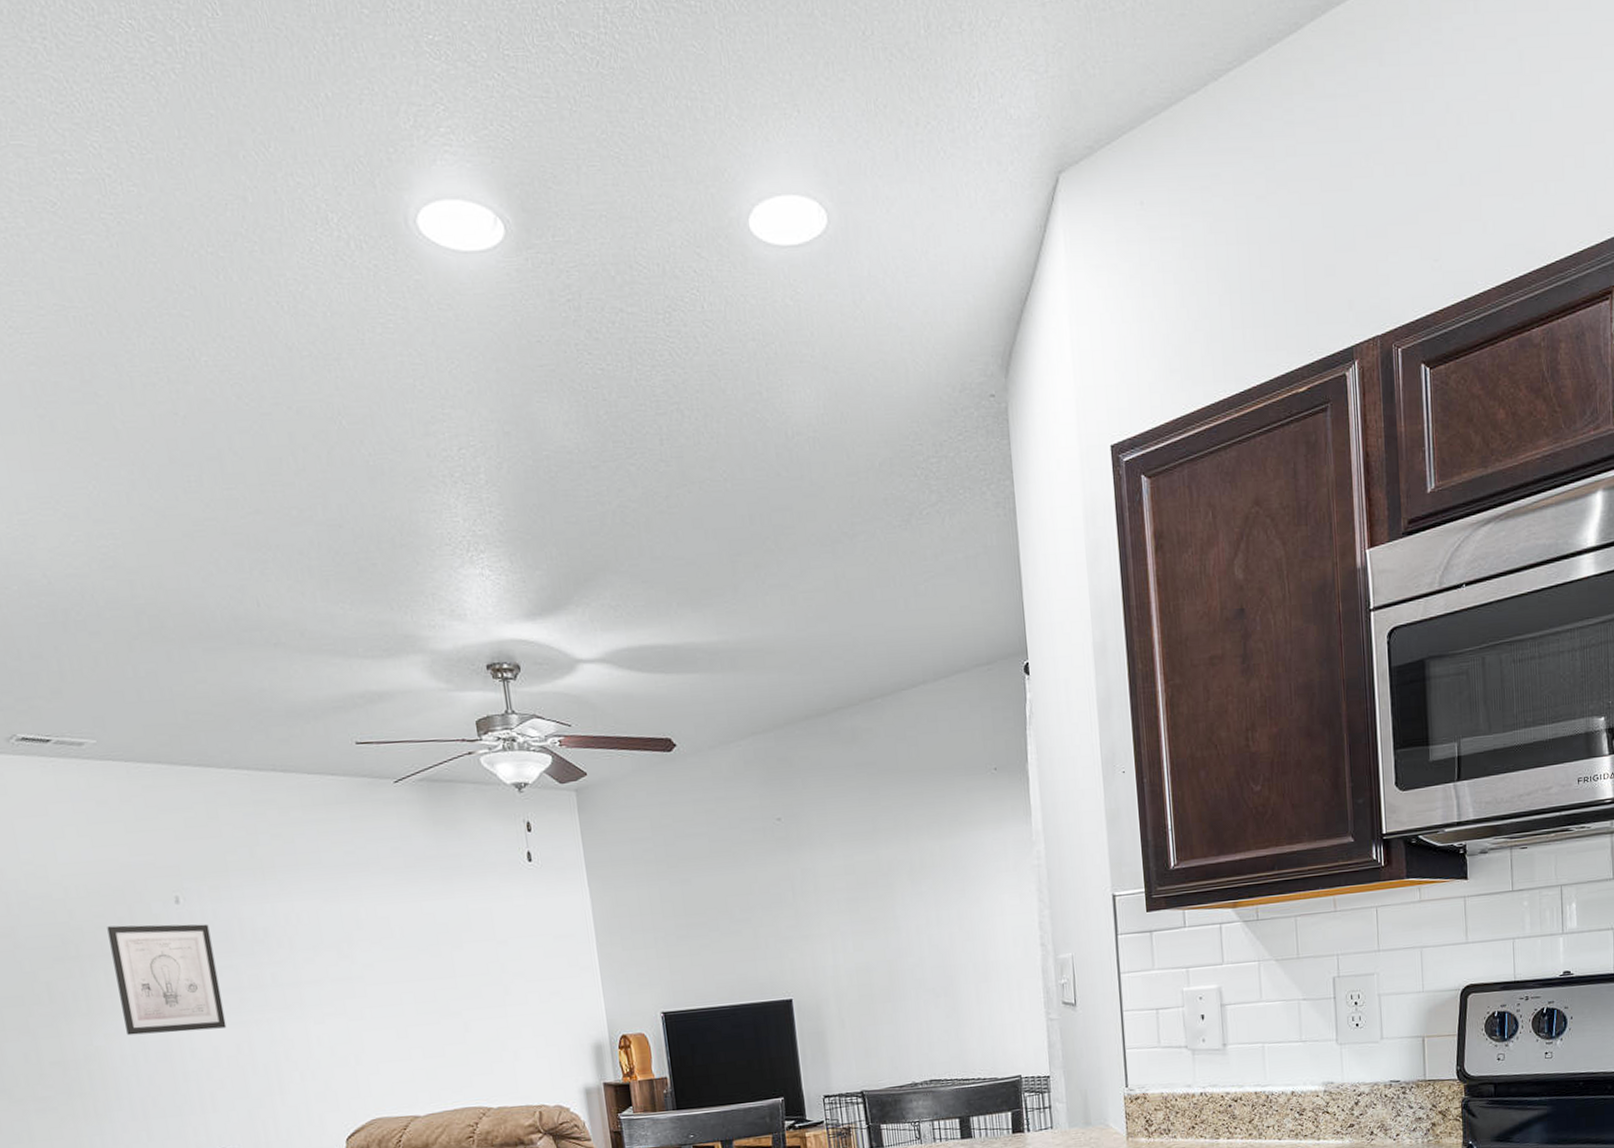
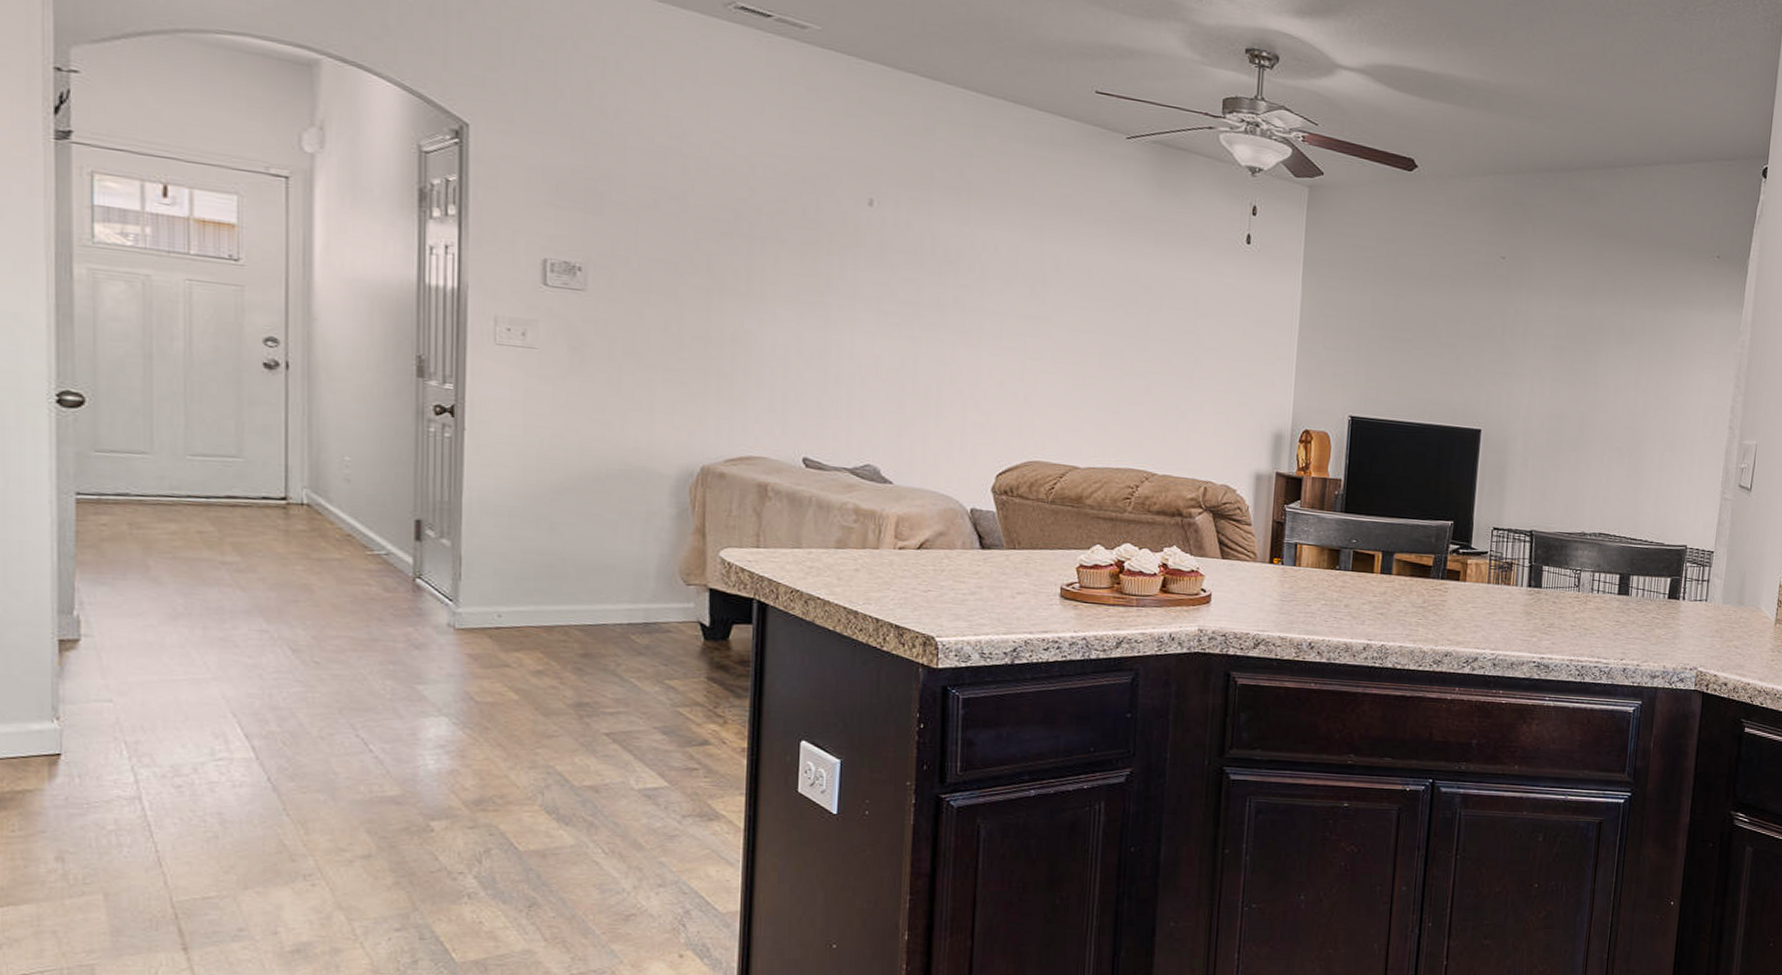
wall art: present [107,924,227,1036] -> none [784,212,899,339]

